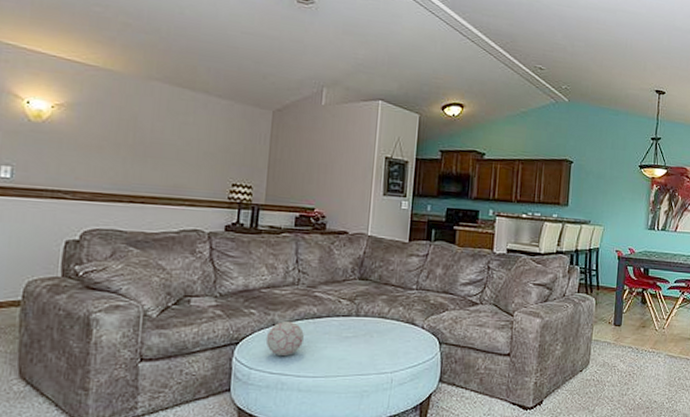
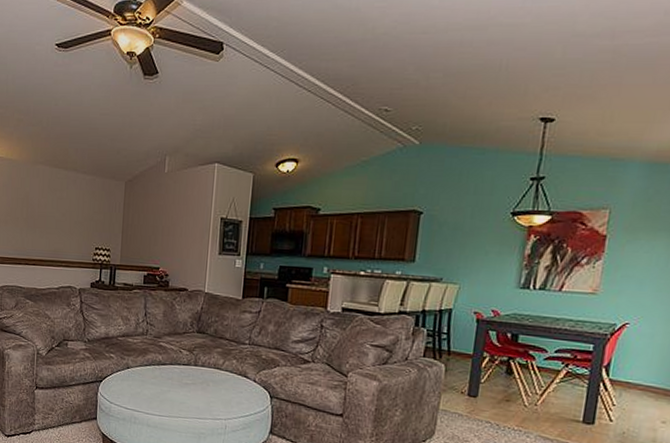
decorative ball: present [265,320,304,356] -> none [122,365,152,395]

